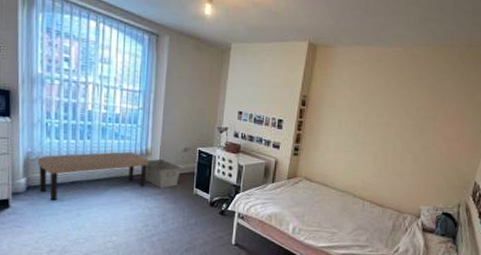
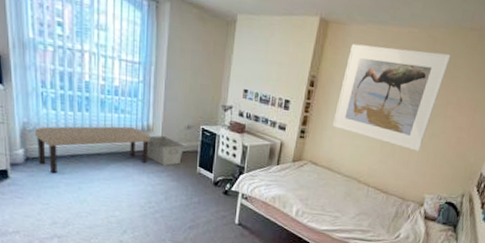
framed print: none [325,64,435,163] -> present [332,43,451,152]

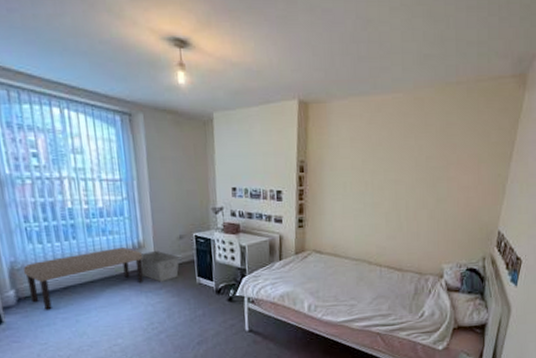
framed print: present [332,43,451,152] -> none [330,113,442,220]

